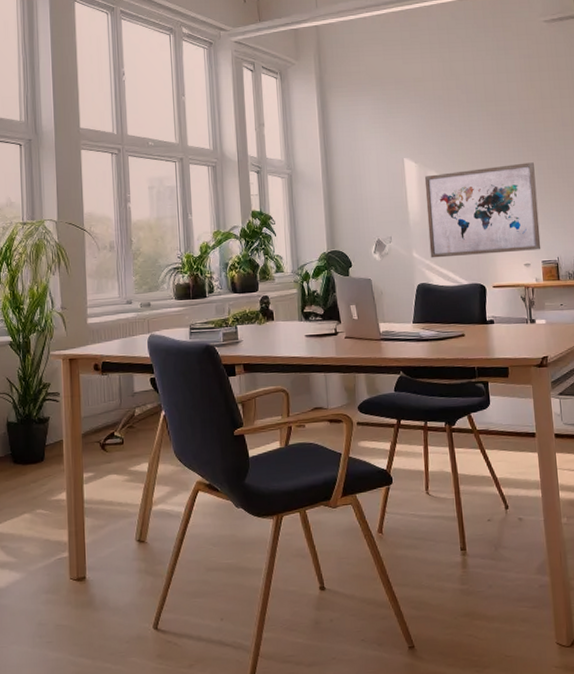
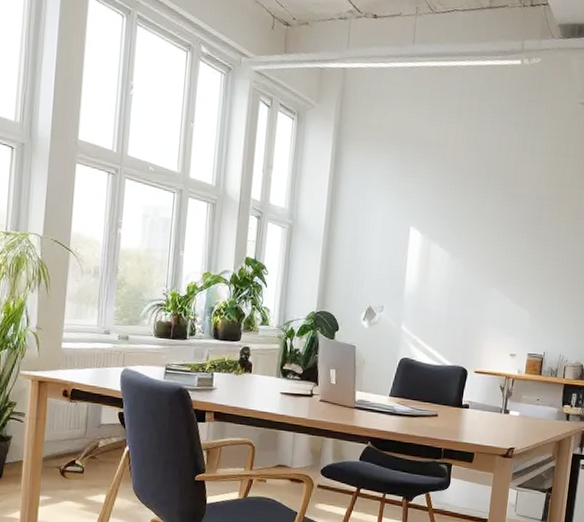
wall art: present [424,162,541,258] -> none [418,248,540,342]

